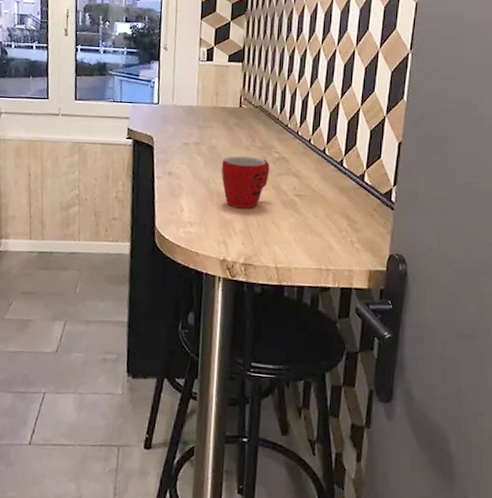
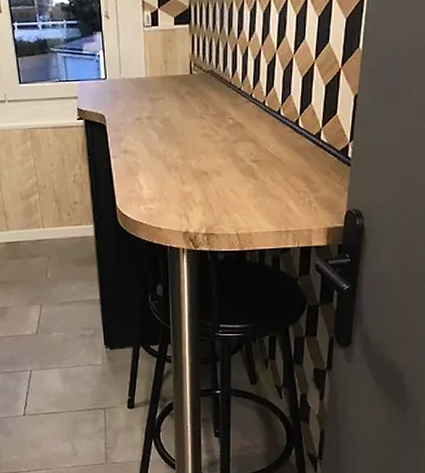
mug: present [221,156,270,209] -> none [176,126,225,180]

